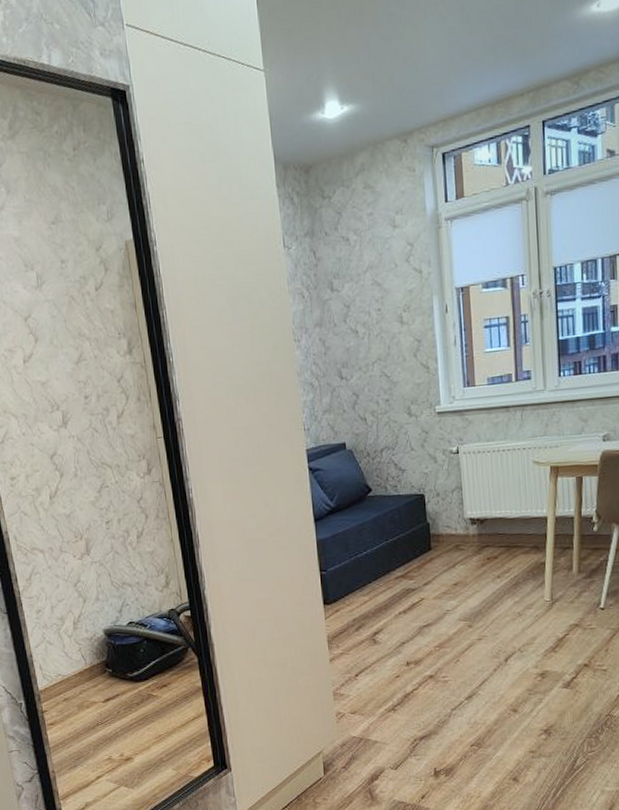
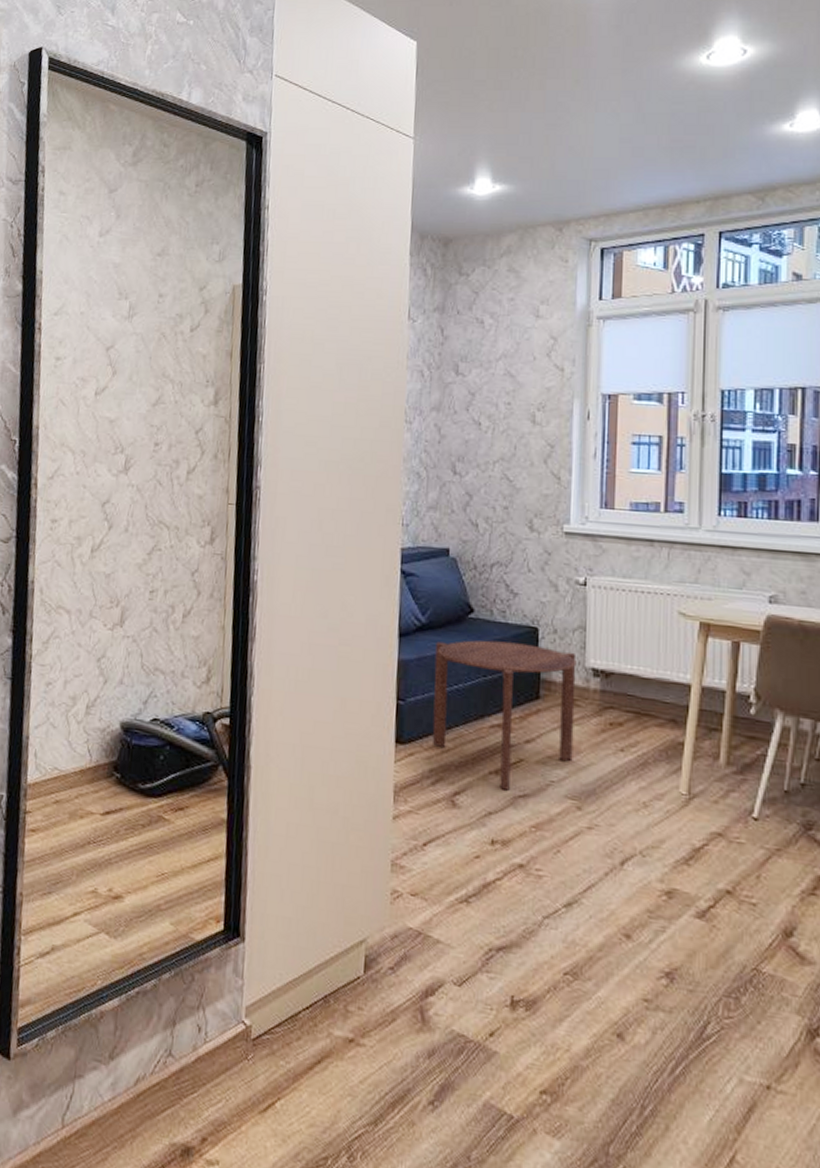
side table: none [345,508,462,624] -> present [432,640,577,791]

